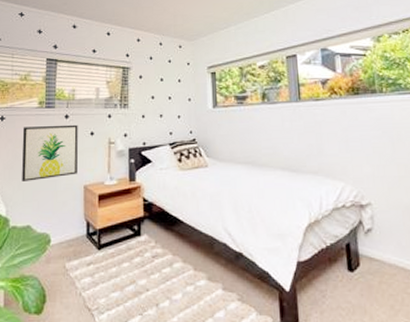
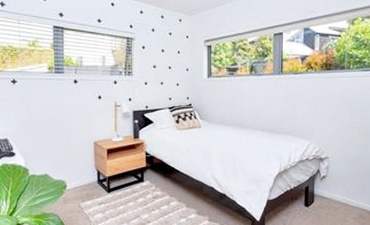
wall art: present [22,124,78,181] -> none [34,89,88,138]

